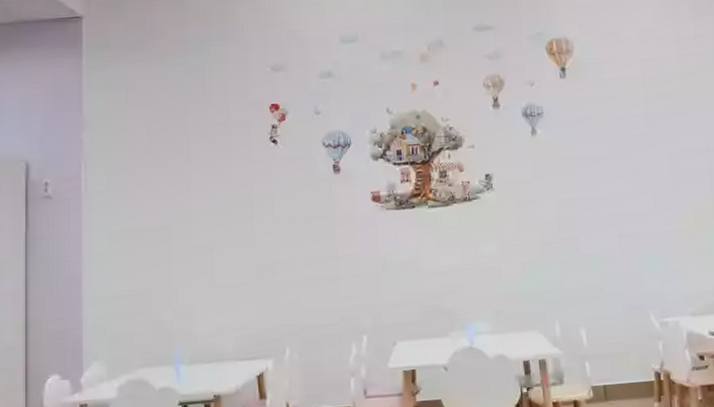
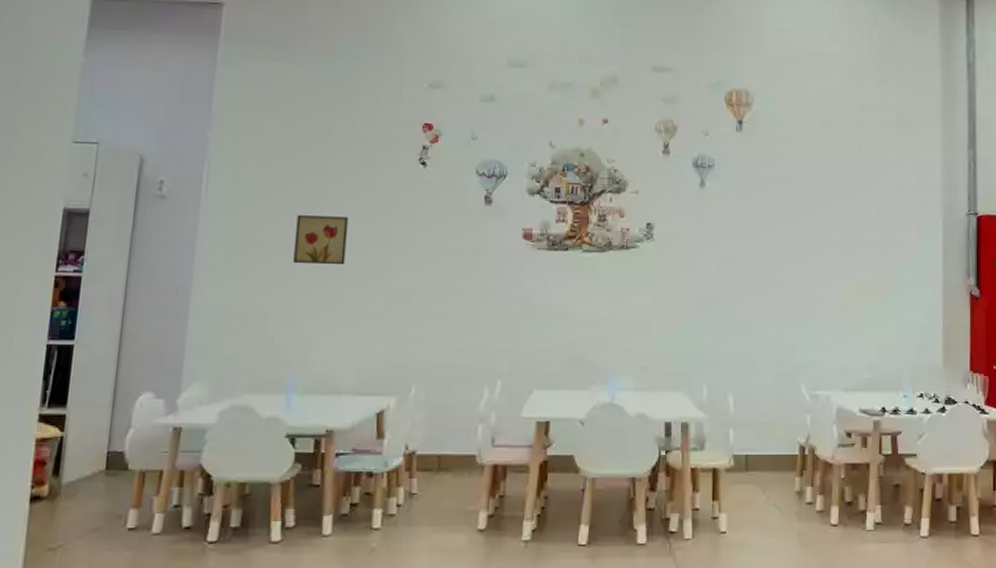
wall art: none [167,198,214,245] -> present [293,215,349,265]

